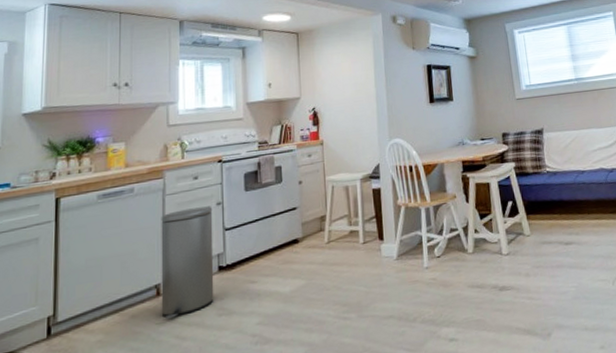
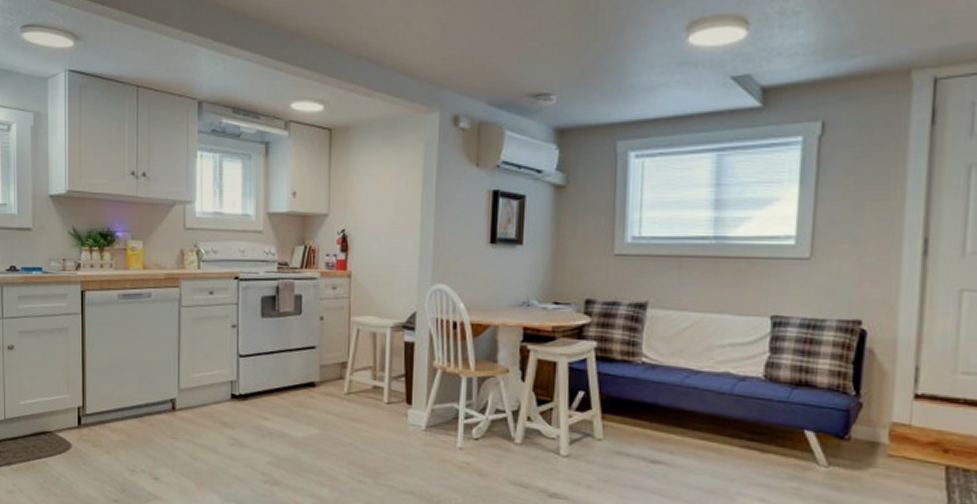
pedal bin: present [161,206,214,319] -> none [176,325,227,437]

